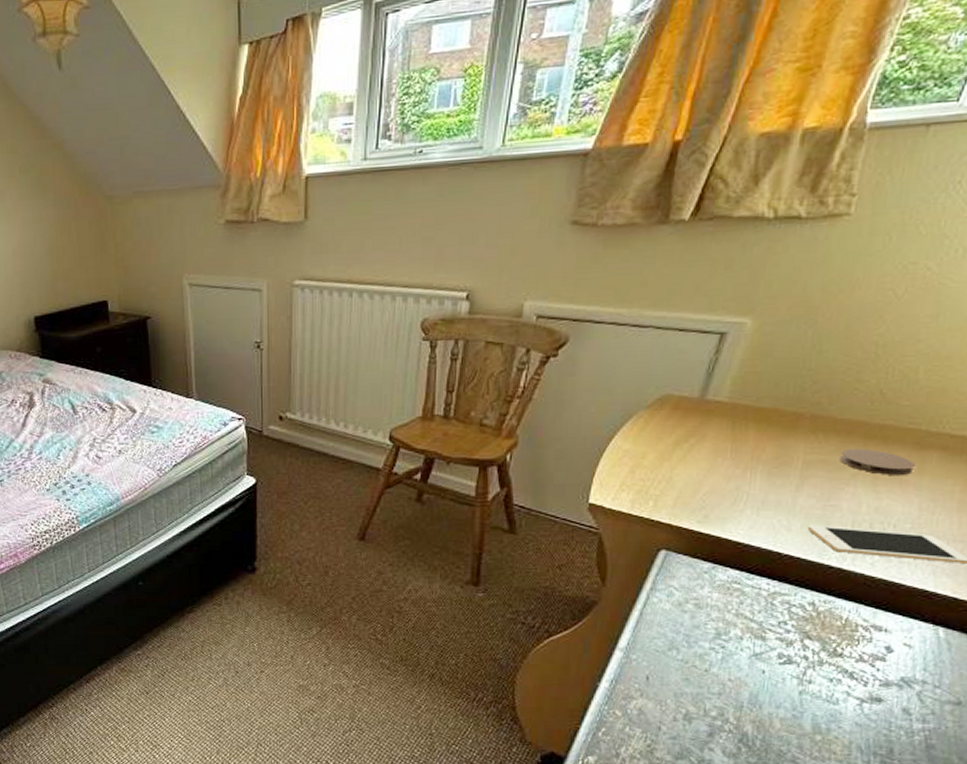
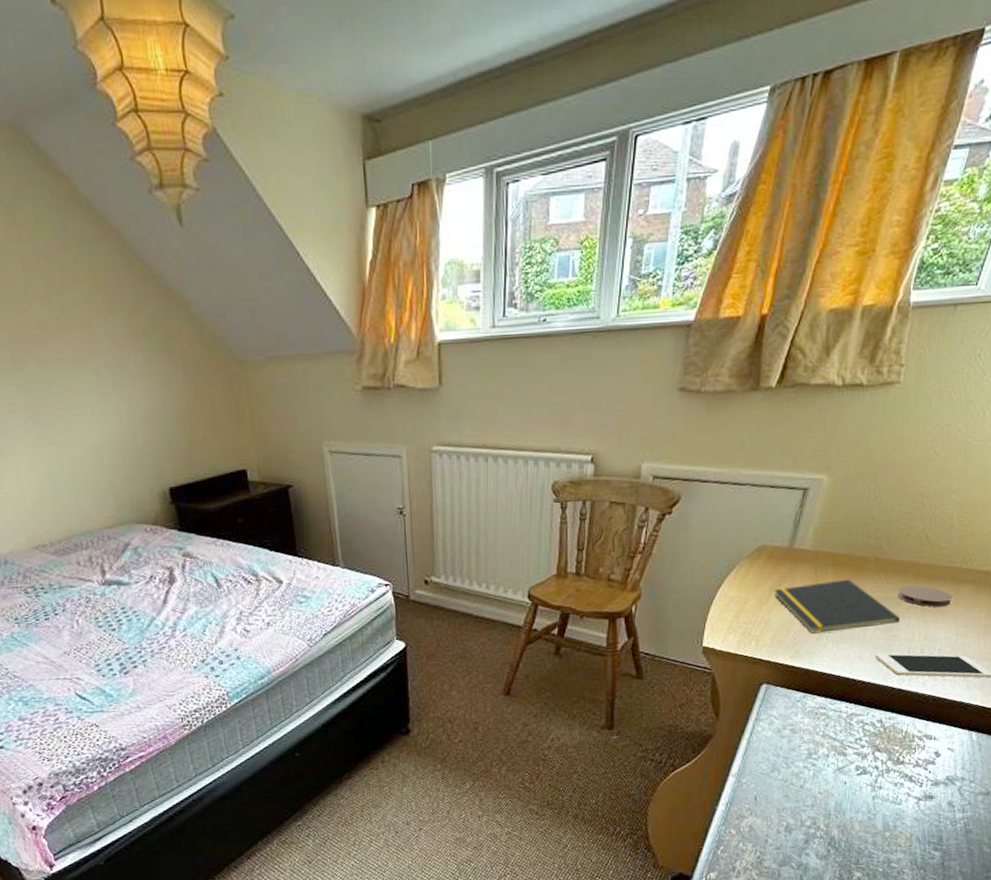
notepad: none [678,437,842,497] -> present [773,579,900,634]

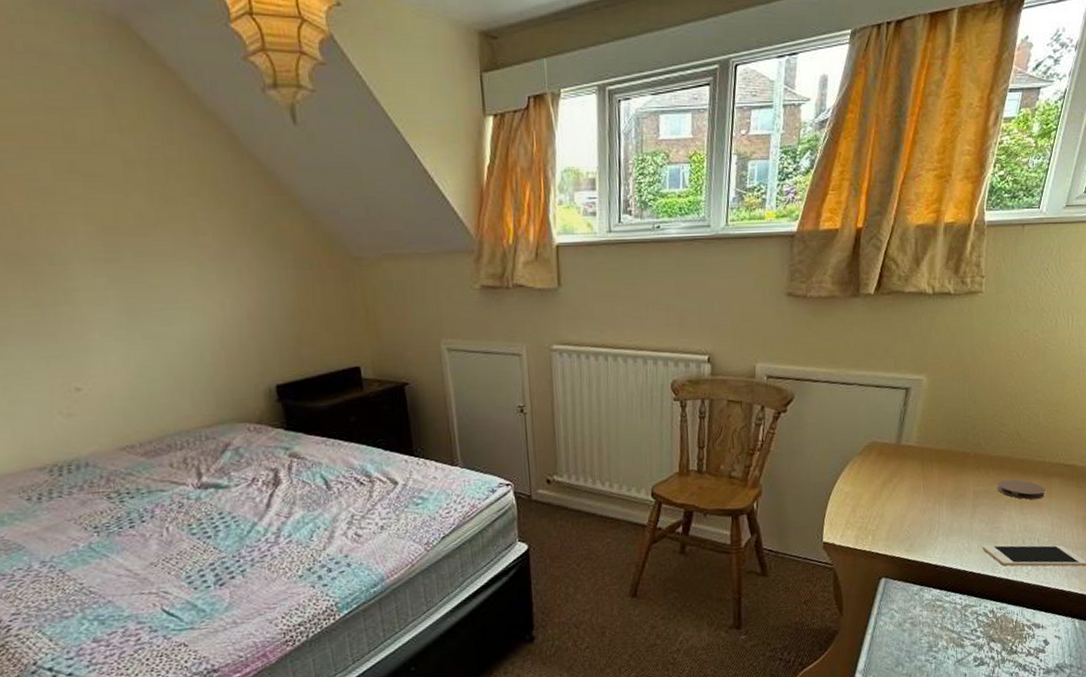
notepad: present [773,579,900,634] -> none [885,473,1001,527]

